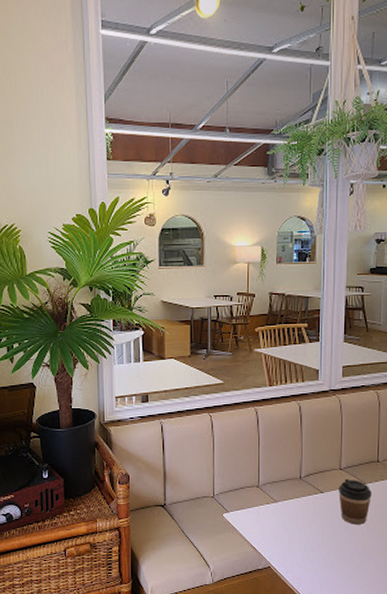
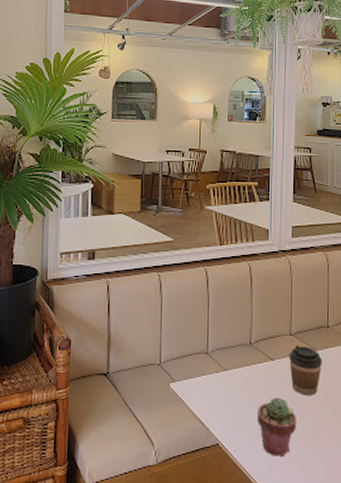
potted succulent: none [308,526,346,578] -> present [258,397,297,456]

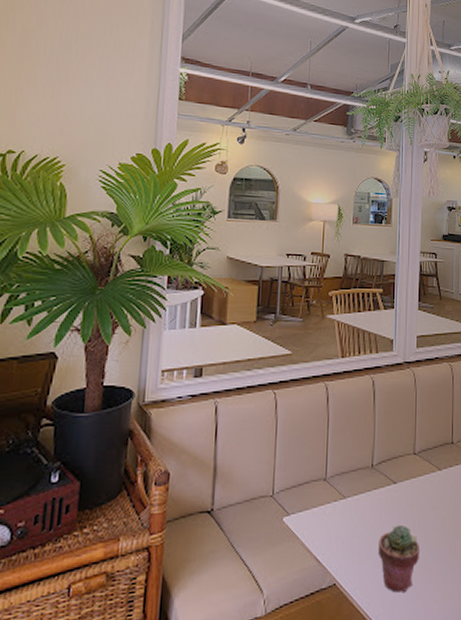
coffee cup: present [289,345,322,395] -> none [412,465,446,521]

